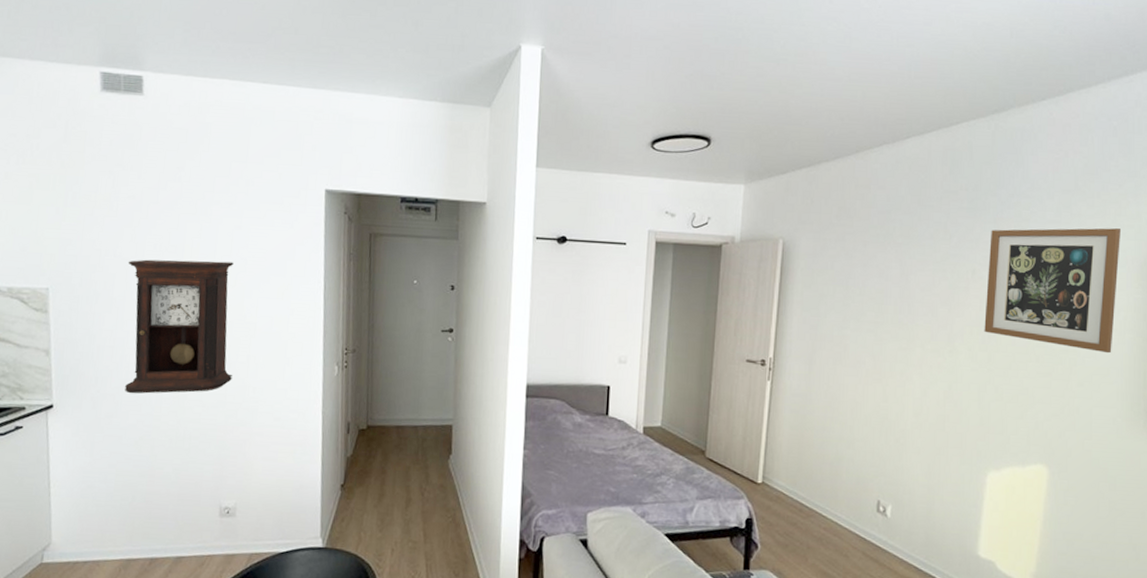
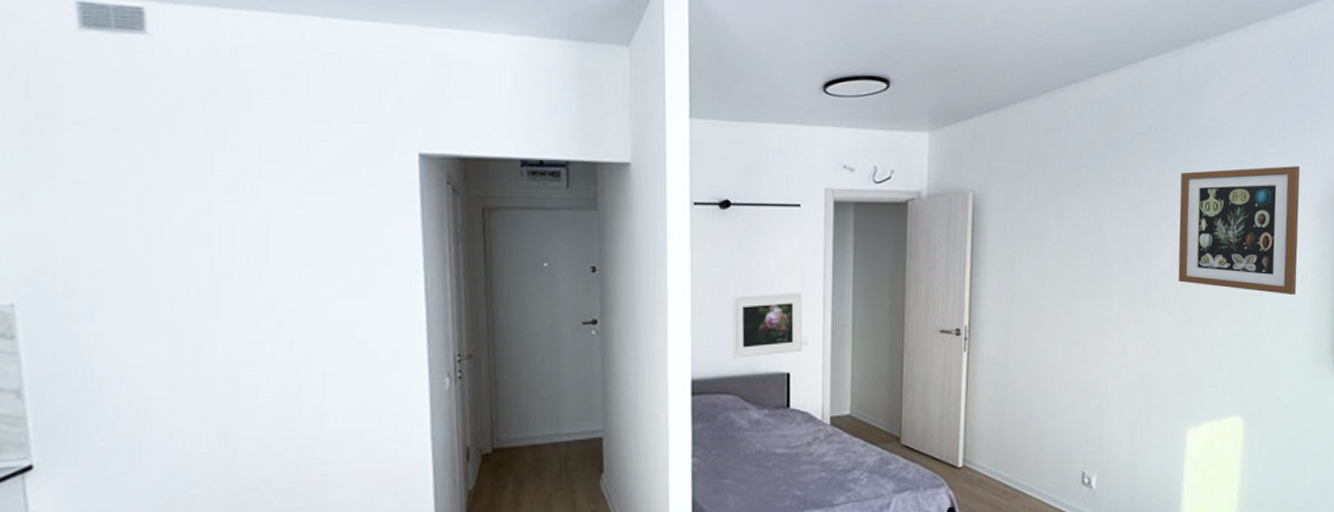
pendulum clock: present [125,259,234,394] -> none [137,253,303,439]
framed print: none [562,317,624,370] -> present [732,292,802,358]

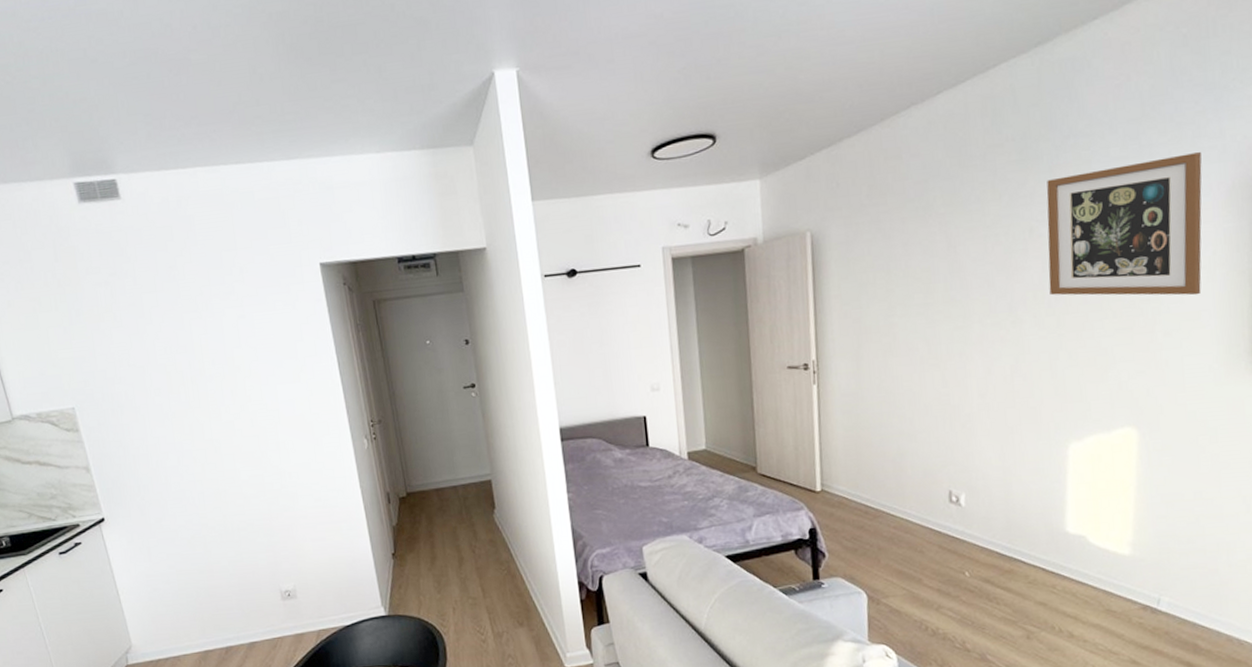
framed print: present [732,292,802,358] -> none [587,344,655,407]

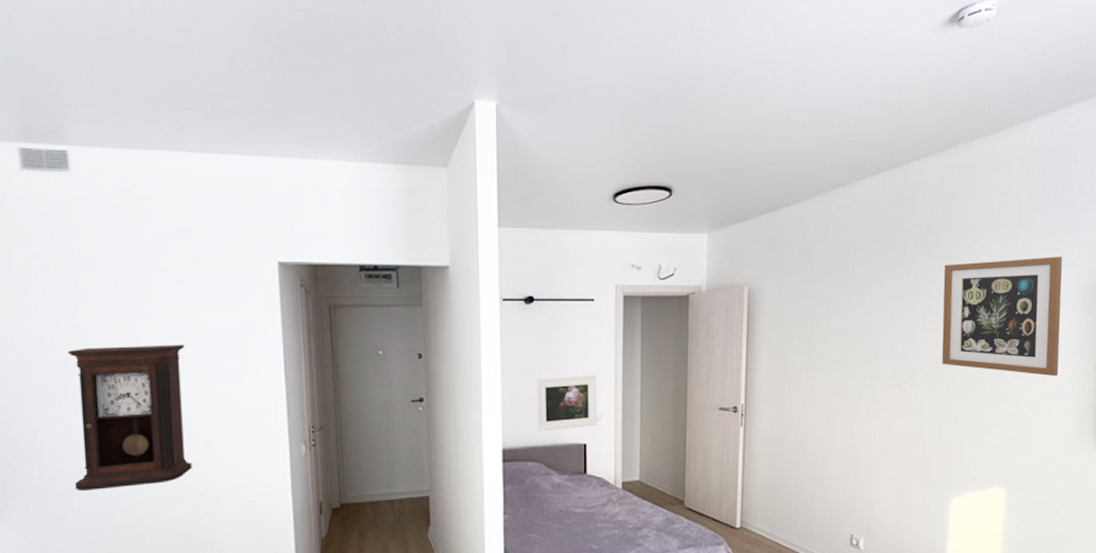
pendulum clock: none [143,353,267,497] -> present [67,345,192,492]
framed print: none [587,344,655,407] -> present [536,375,597,431]

